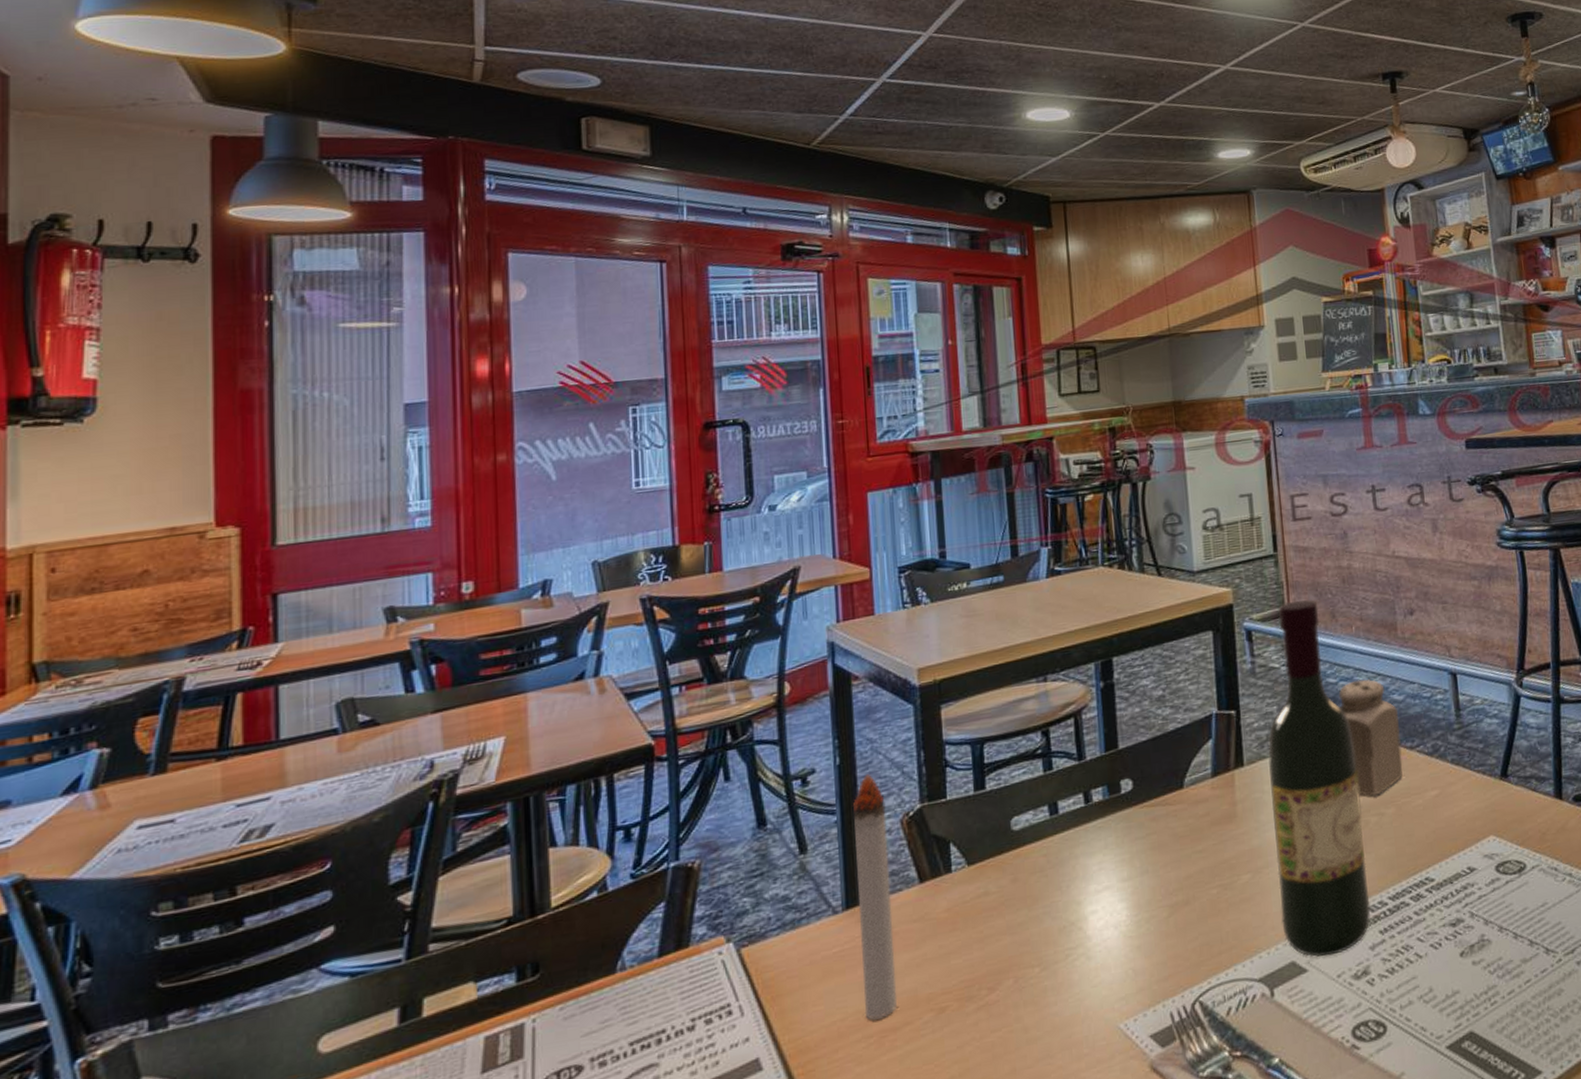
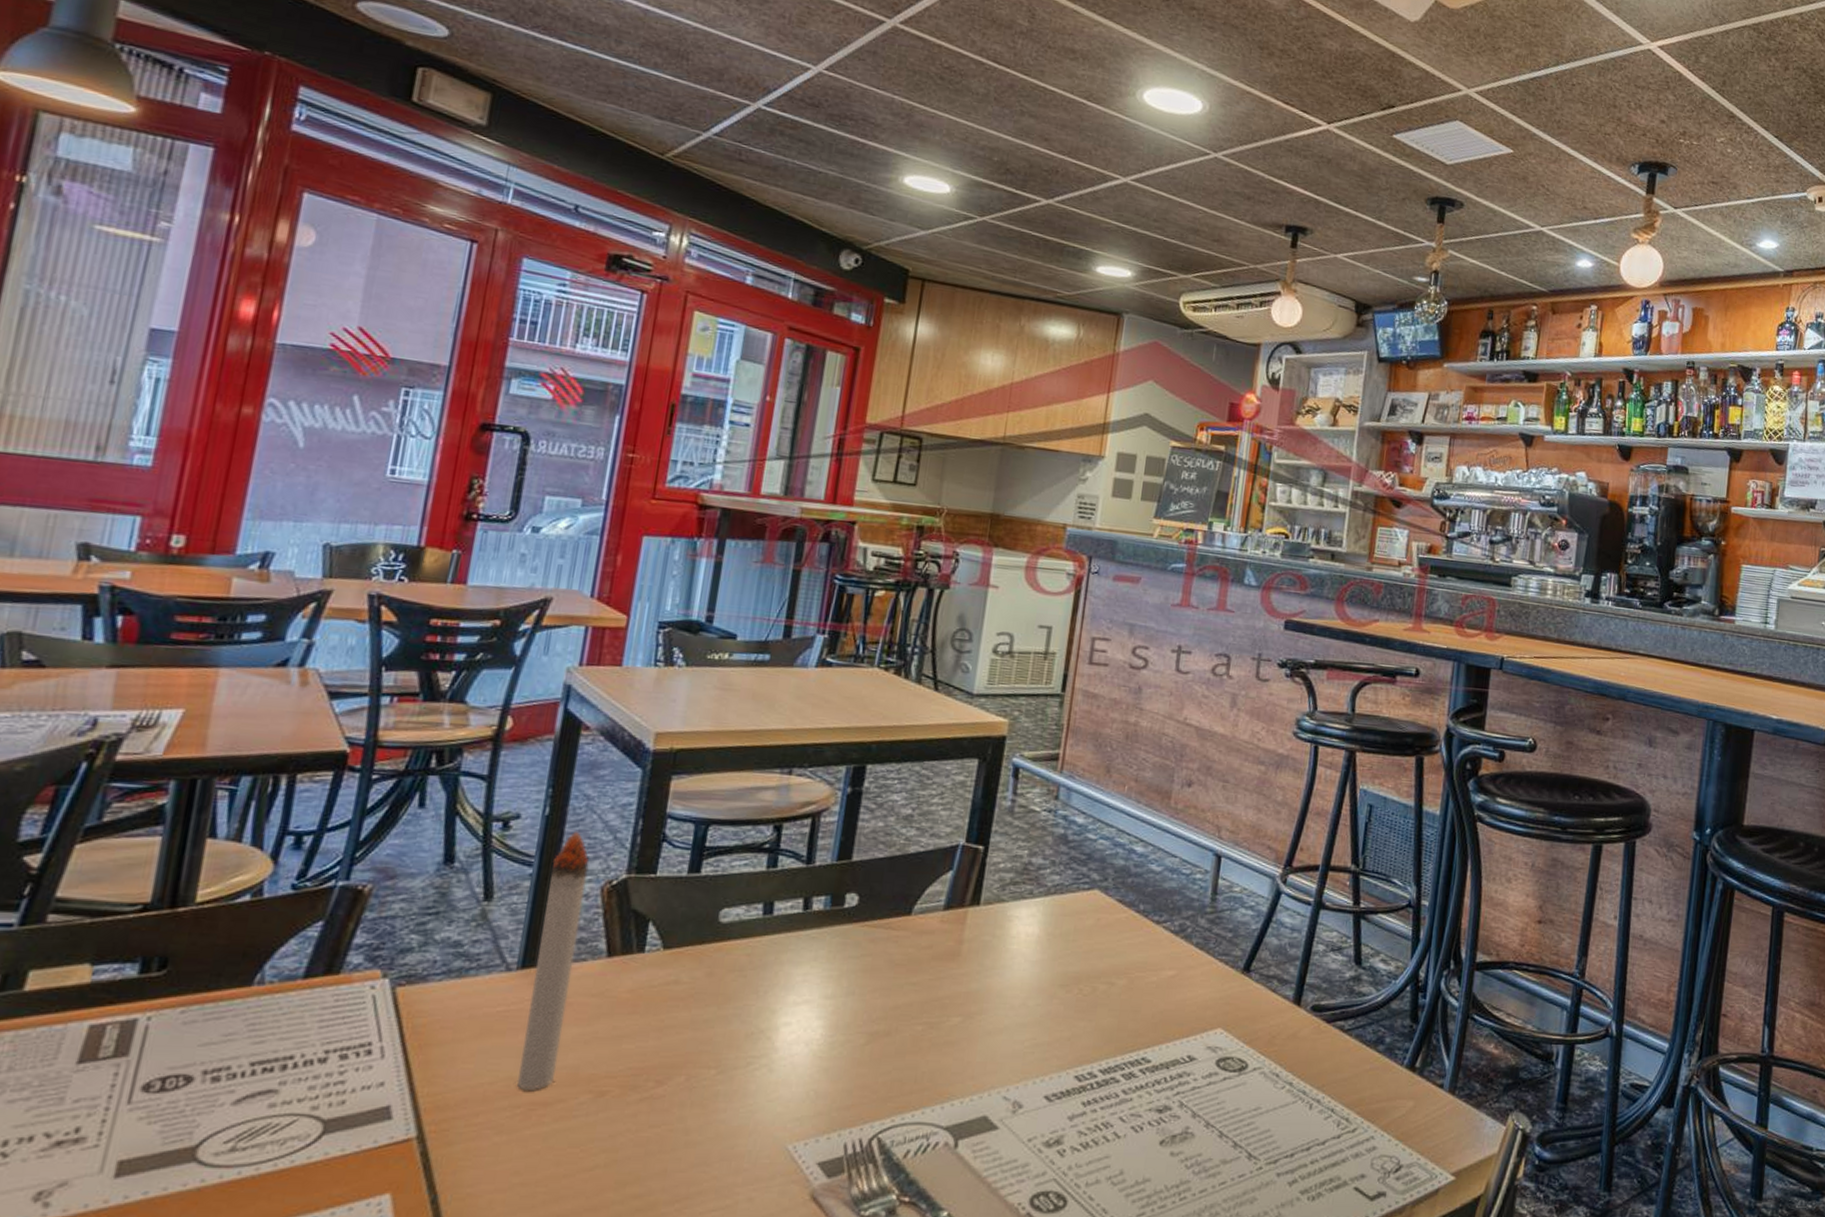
wine bottle: present [1267,599,1371,957] -> none [982,746,1101,1118]
salt shaker: present [1338,678,1403,797] -> none [1092,841,1153,964]

